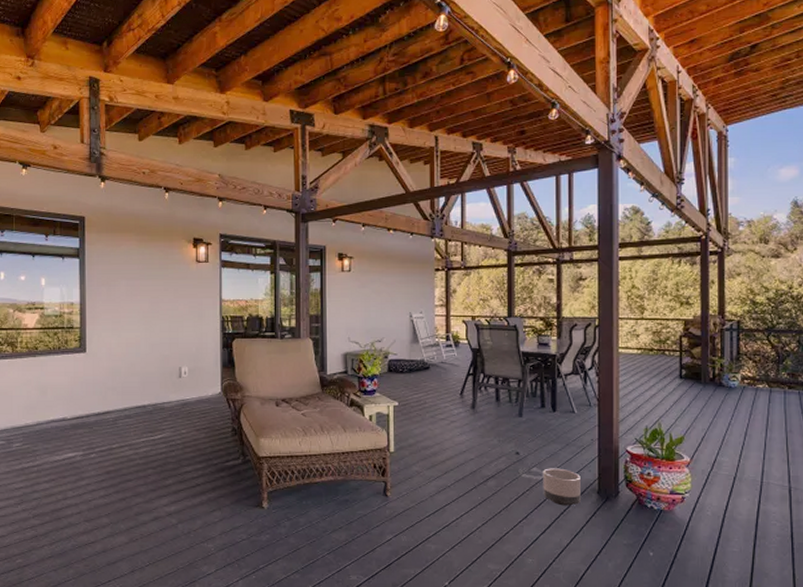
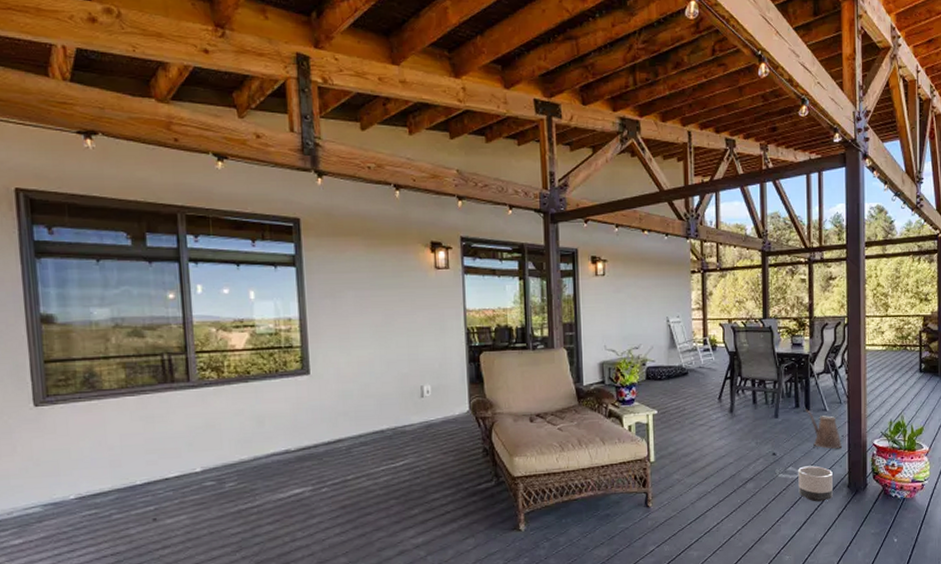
watering can: none [552,410,591,453] -> present [806,409,842,450]

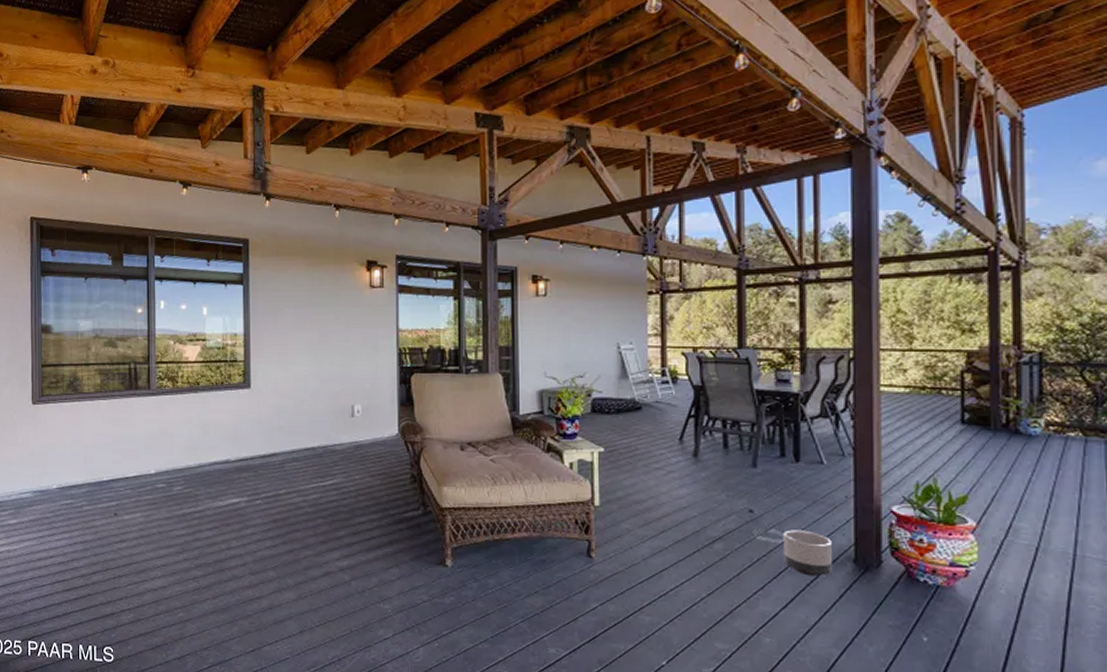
watering can: present [806,409,842,450] -> none [794,460,845,513]

